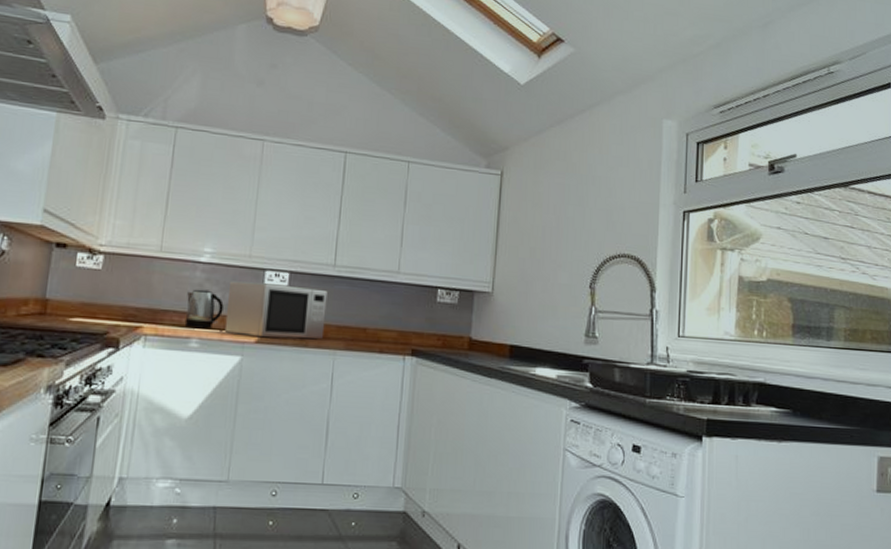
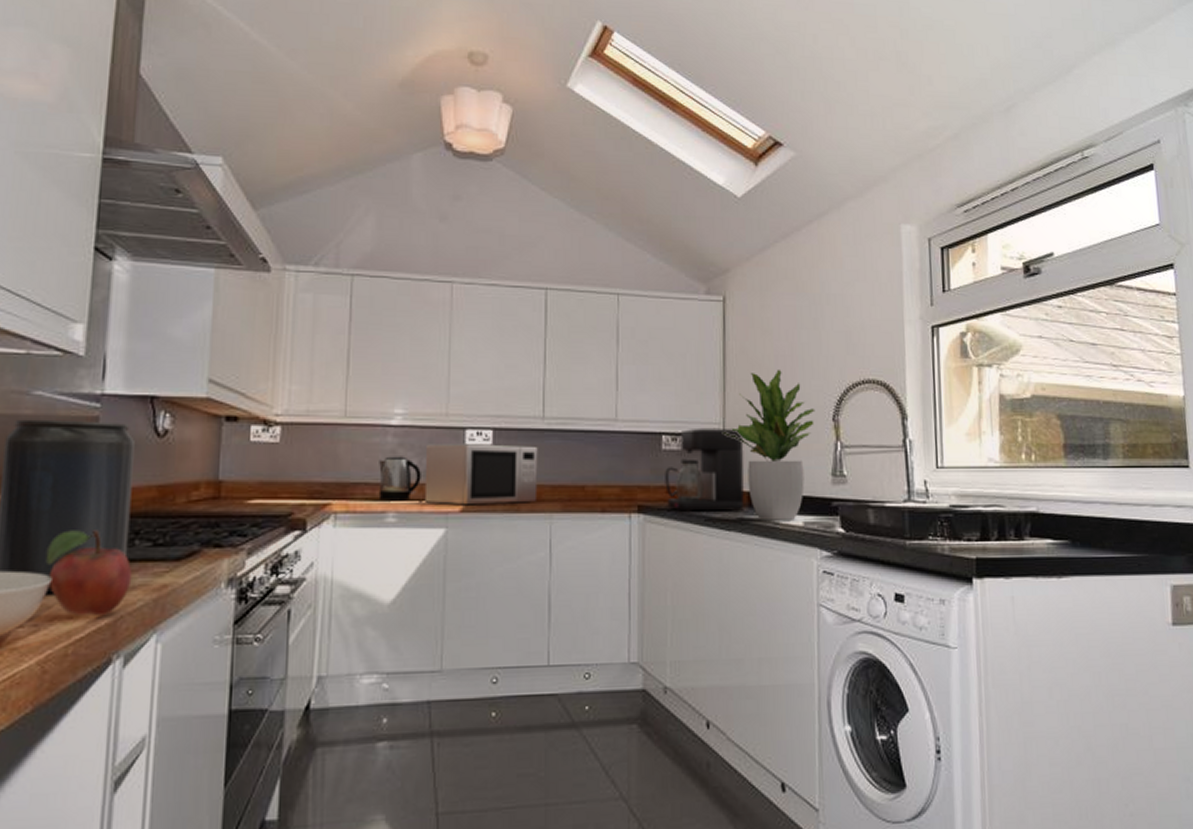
coffee maker: none [437,285,510,361] -> present [665,429,745,512]
potted plant: none [490,238,575,373] -> present [721,369,815,521]

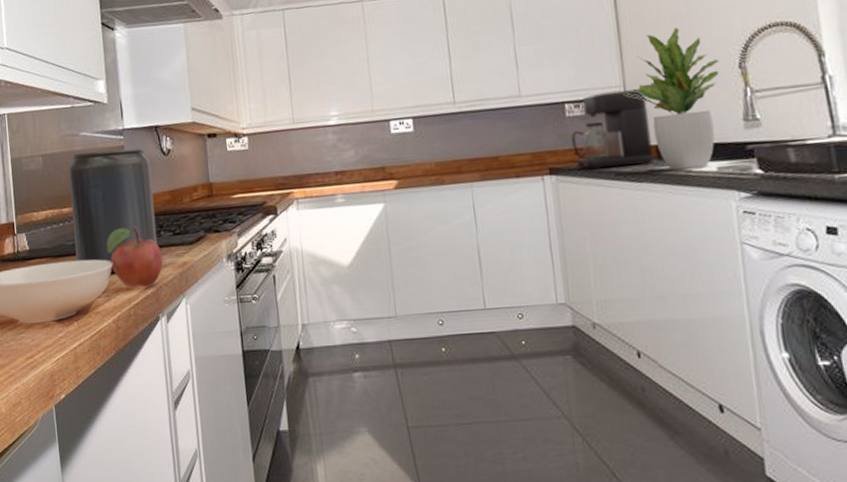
kettle: present [378,456,421,501] -> none [324,149,360,187]
microwave: present [424,444,538,506] -> none [360,128,458,185]

